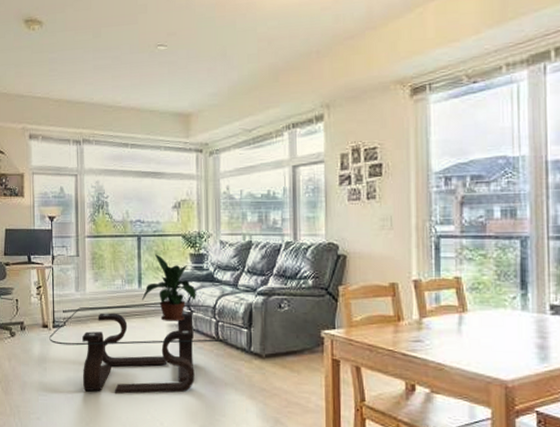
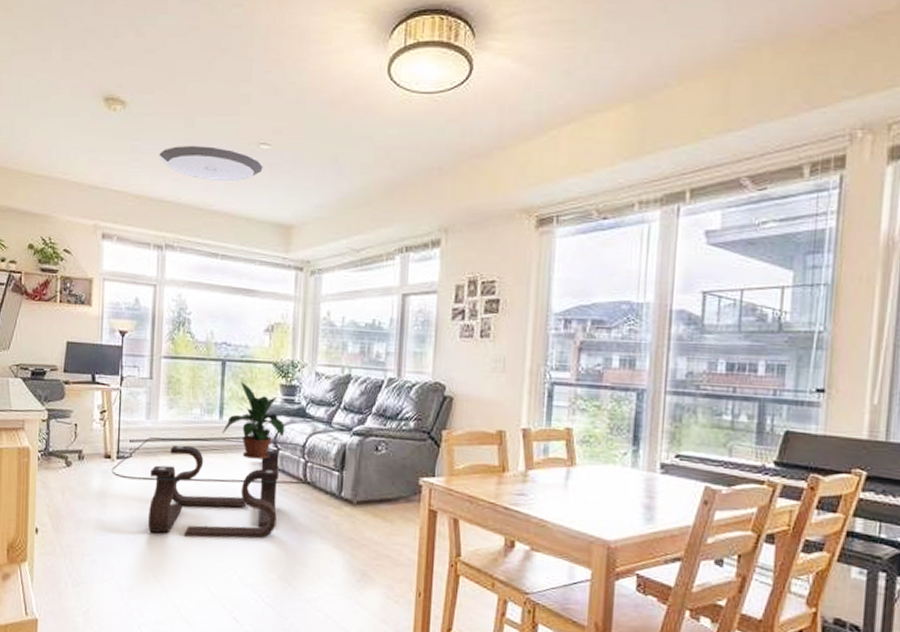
ceiling light fixture: none [73,52,162,82] -> present [159,145,263,182]

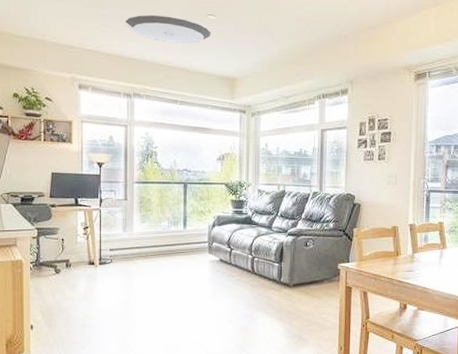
coffee table: present [112,437,316,539] -> none [95,243,261,321]
potted plant: present [223,382,286,460] -> none [187,199,237,258]

